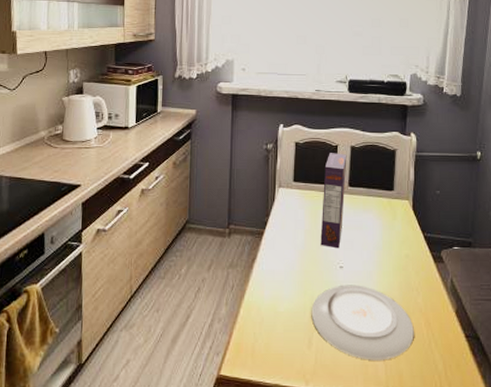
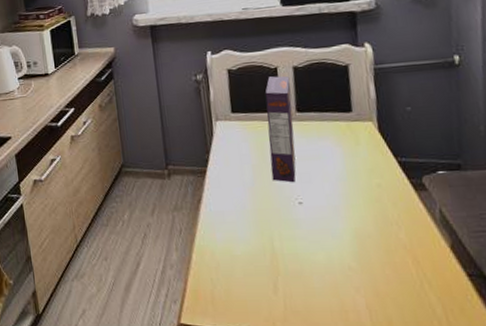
plate: present [311,285,414,361] -> none [271,221,401,305]

